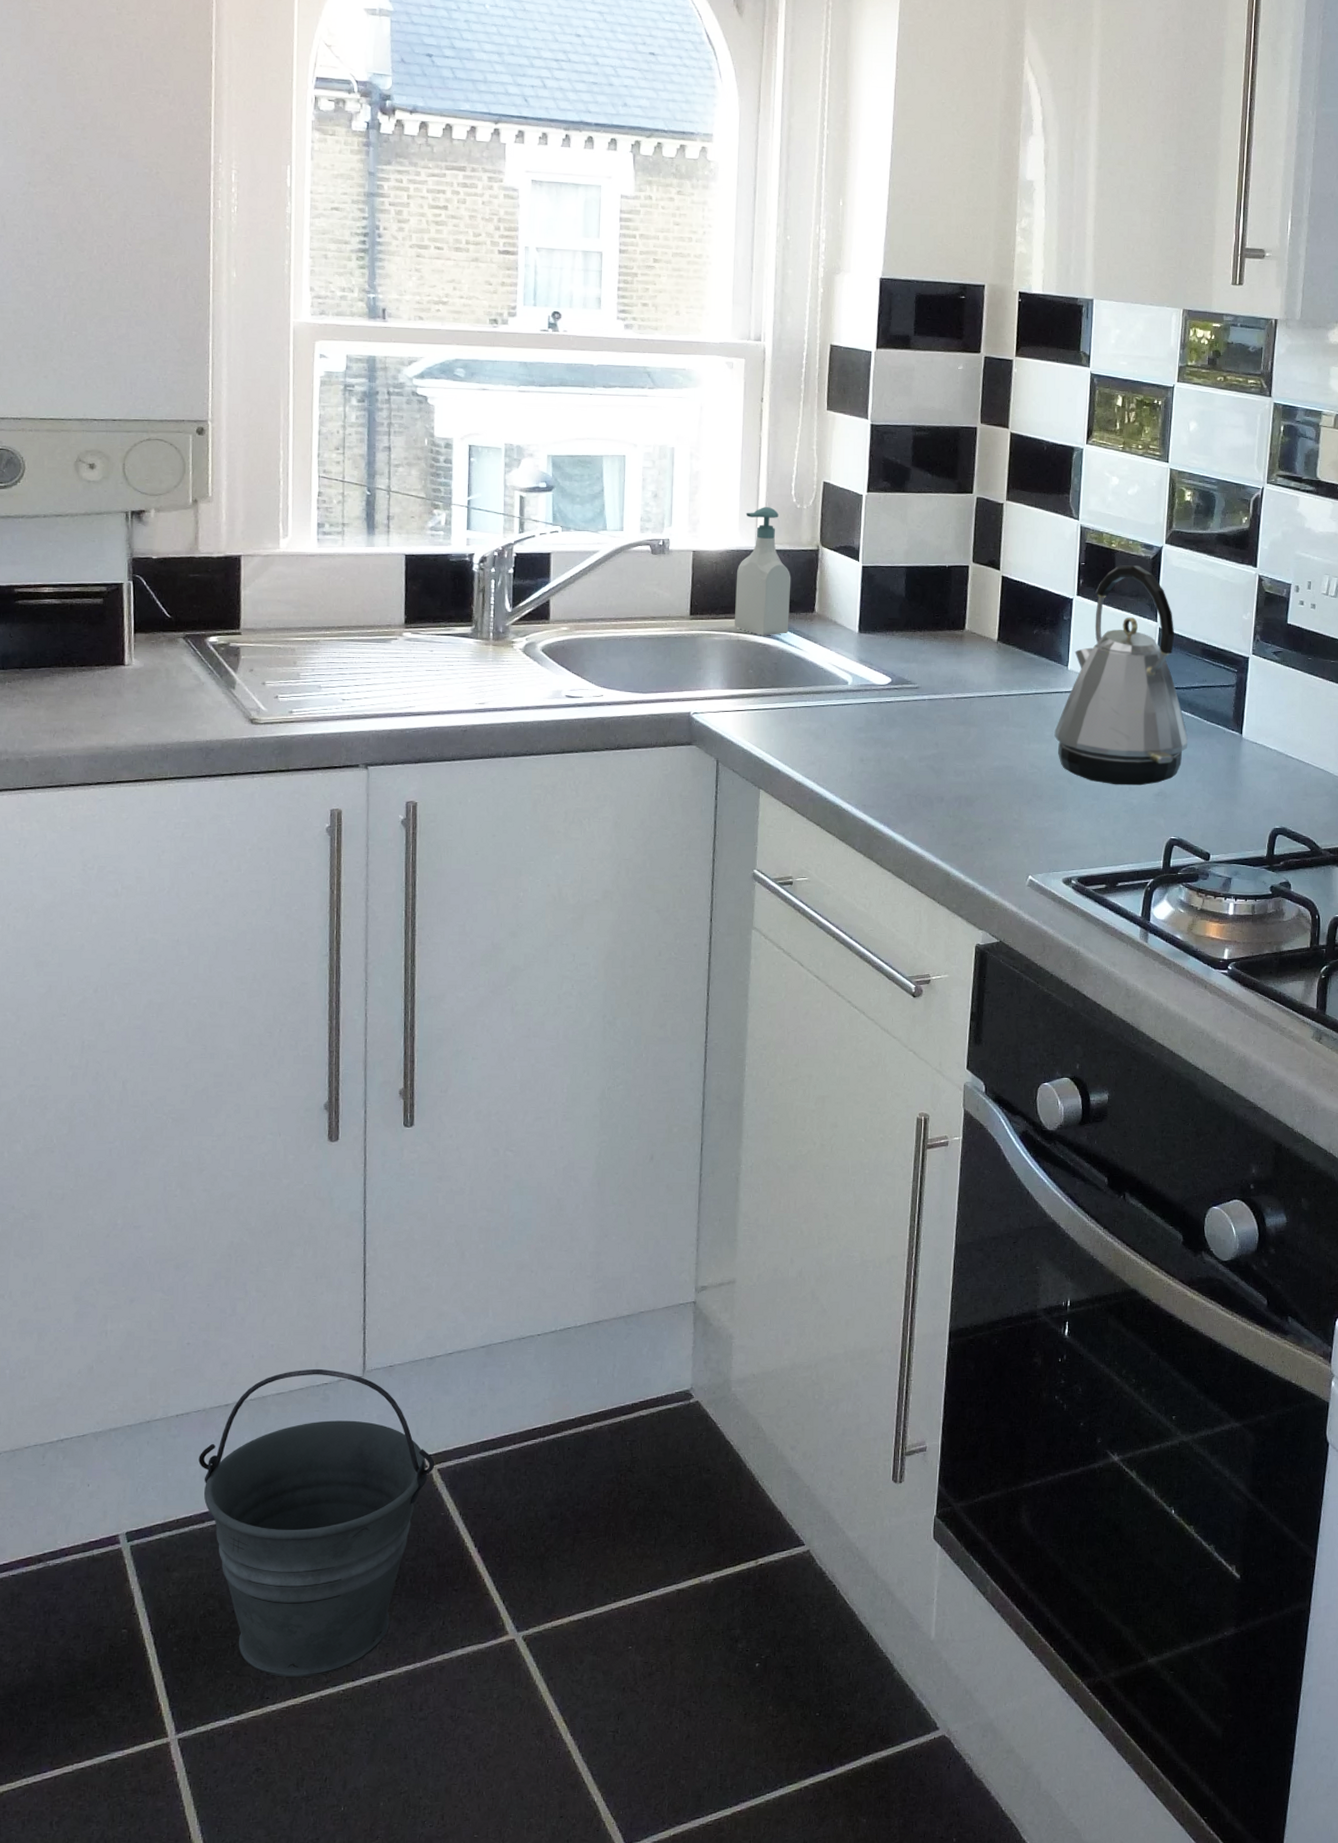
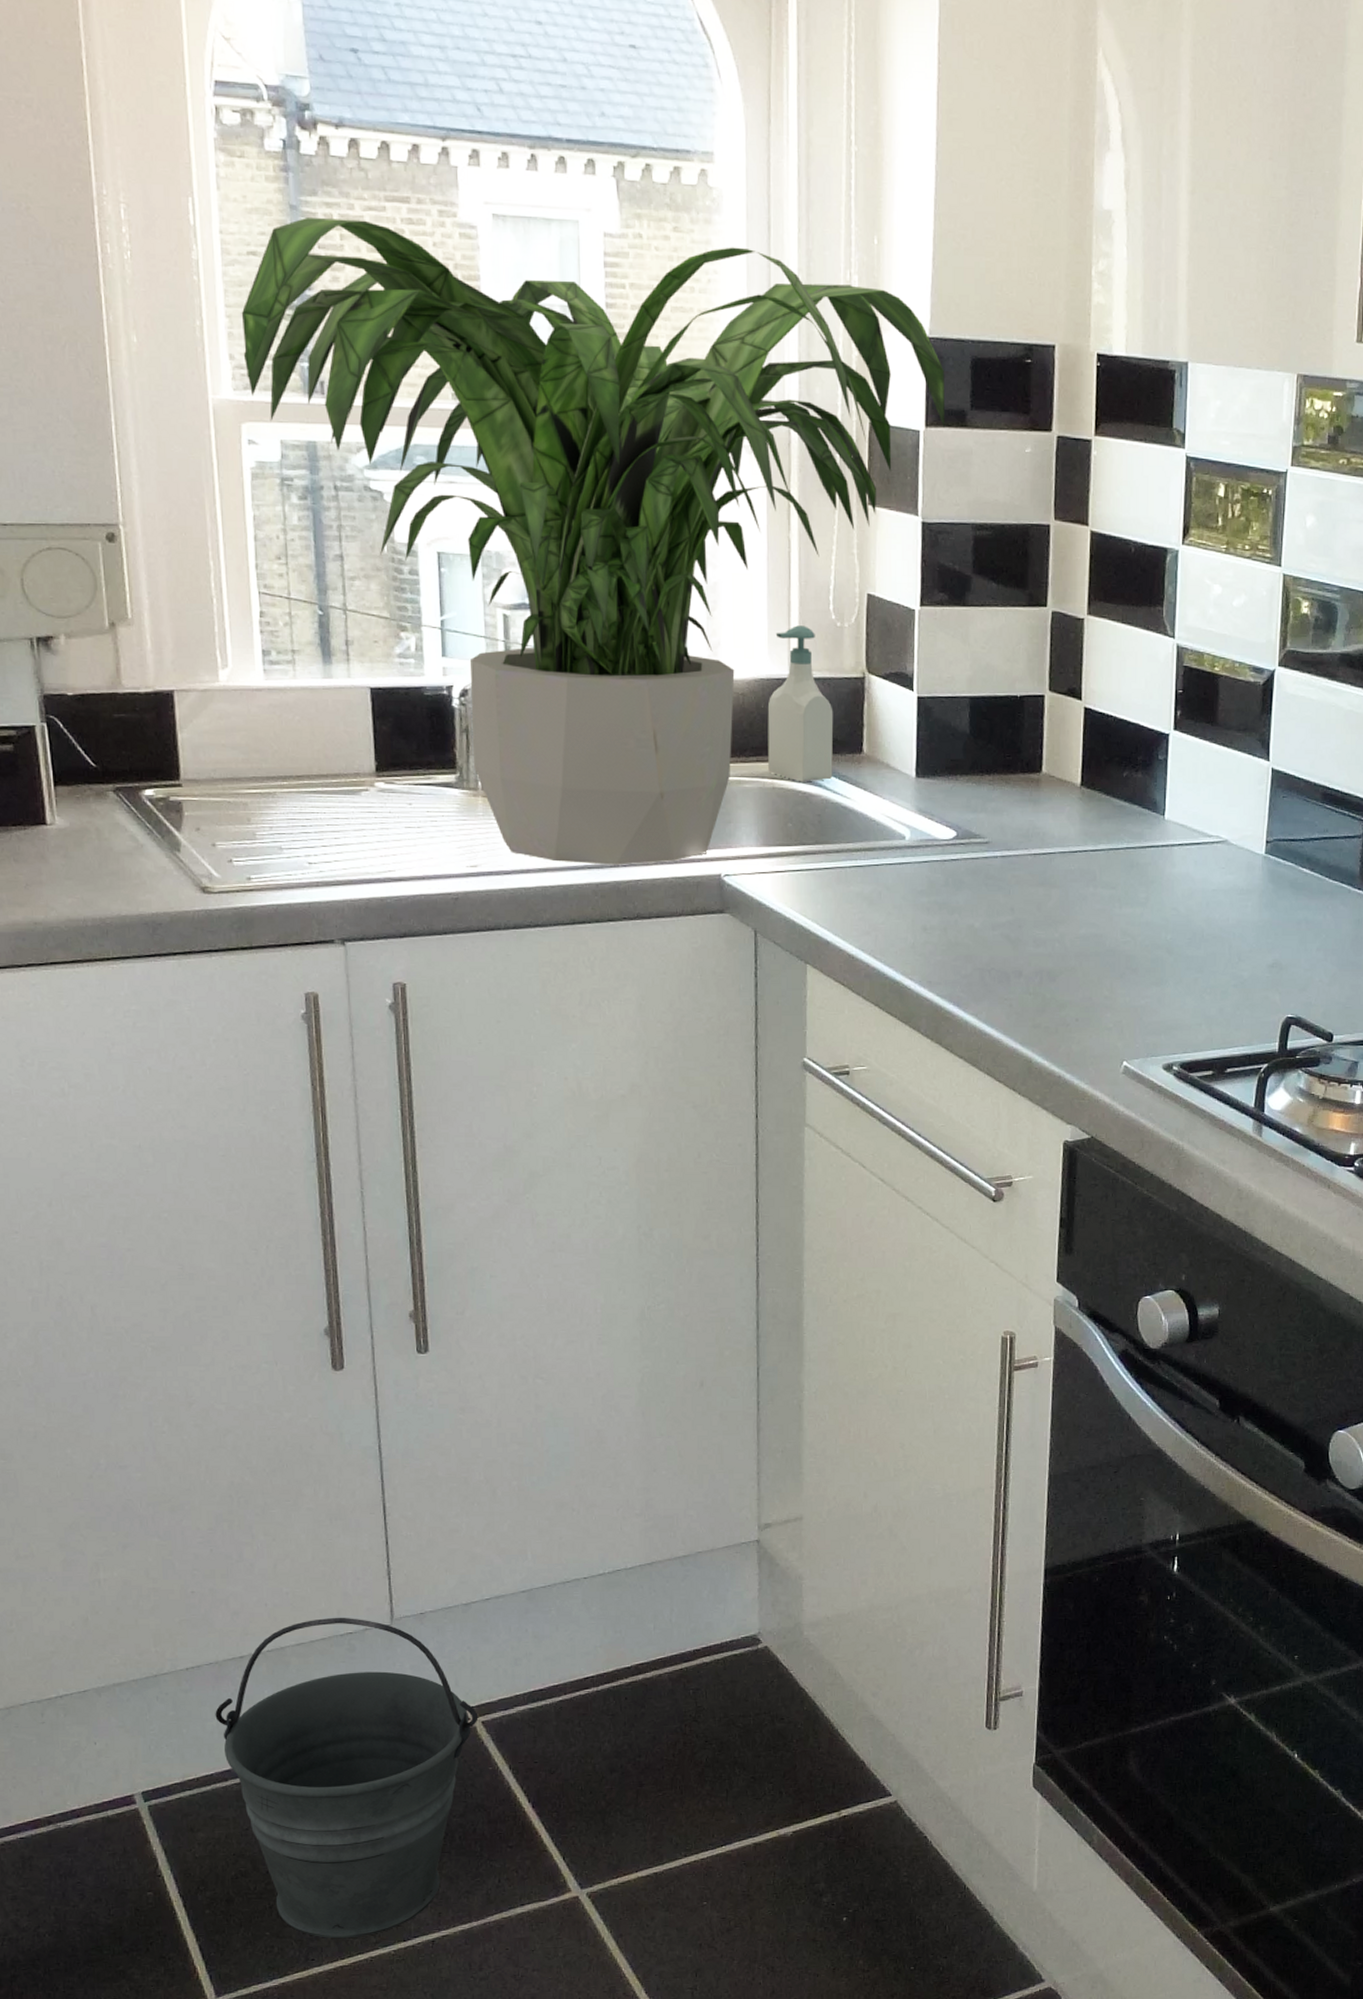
potted plant: none [321,181,893,704] -> present [241,216,945,865]
kettle: present [1054,565,1189,786] -> none [1150,693,1307,956]

